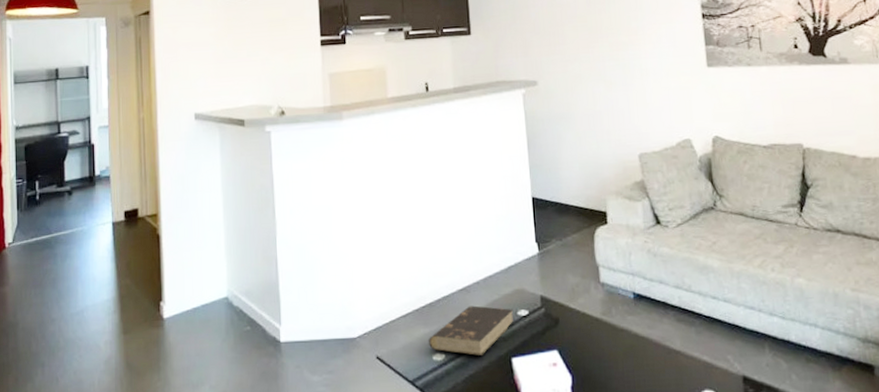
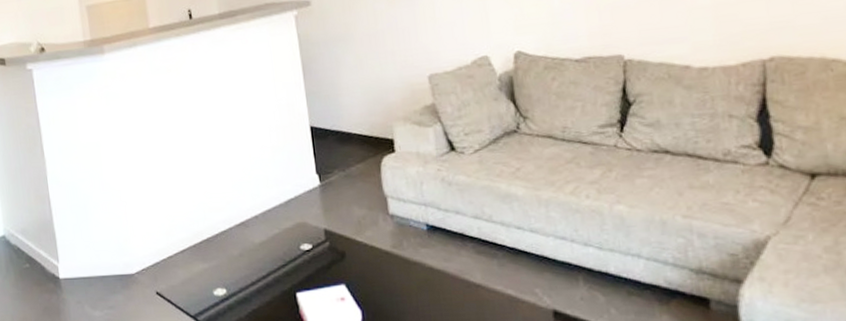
book: present [429,305,514,356] -> none [208,240,296,291]

